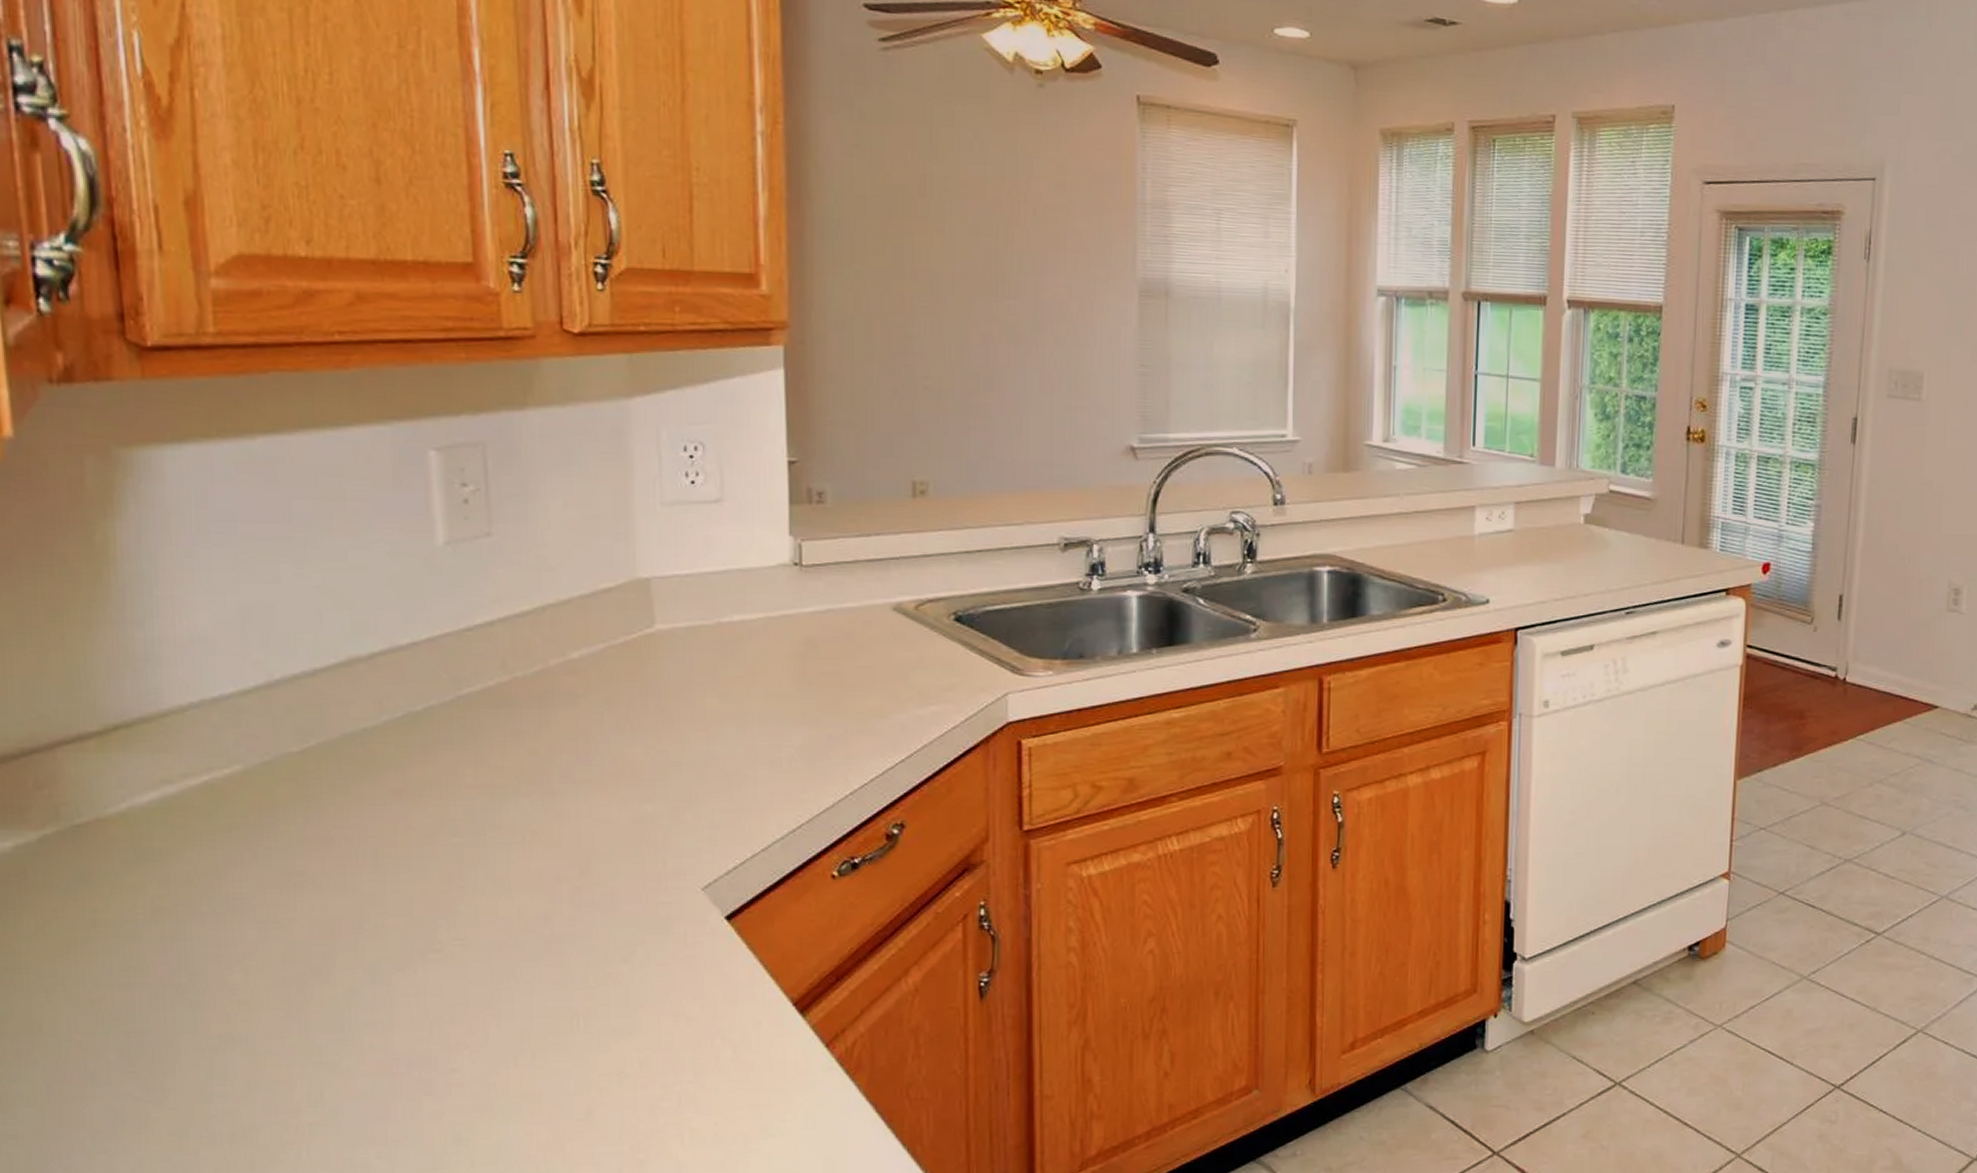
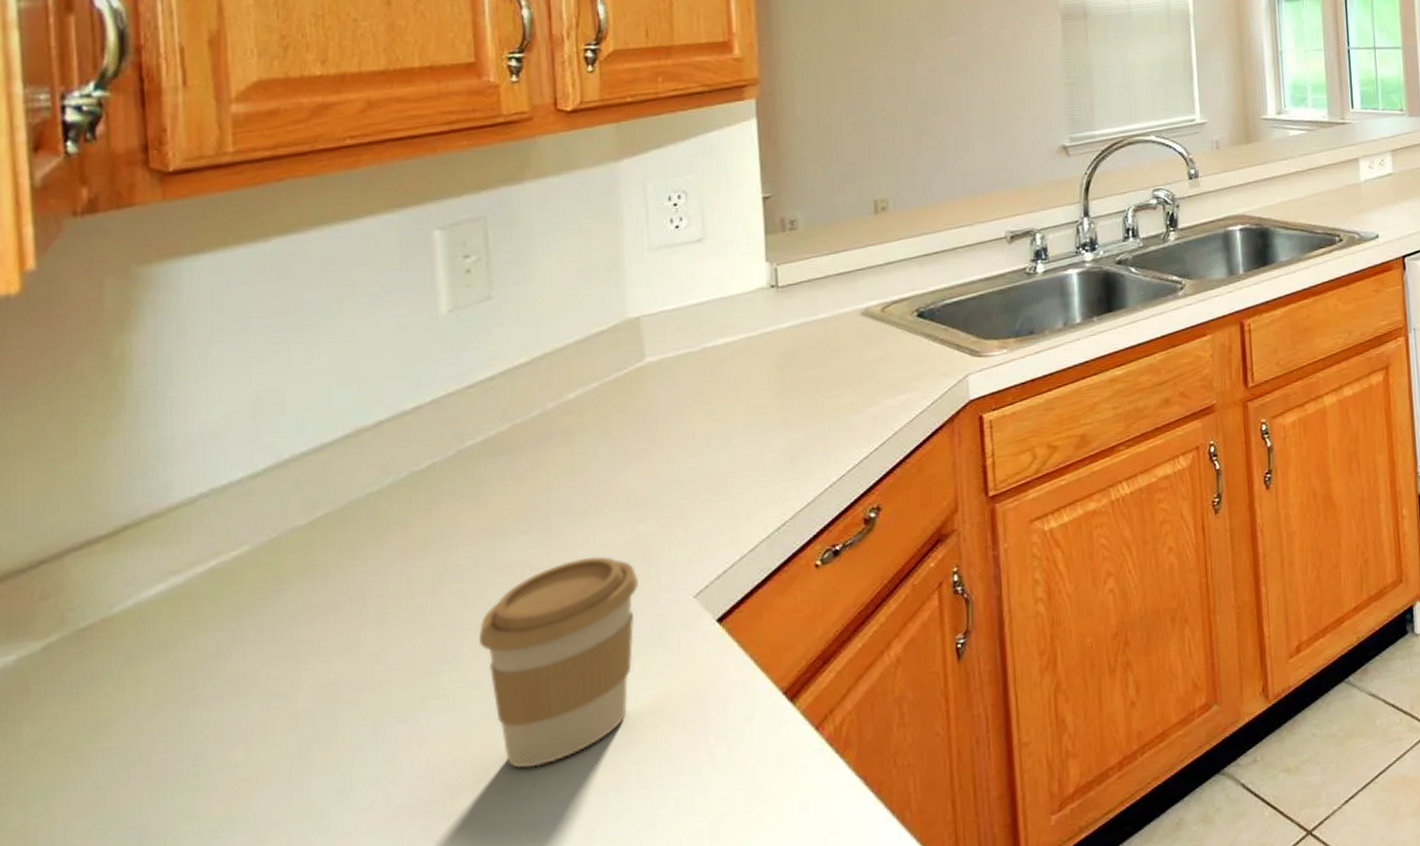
coffee cup: none [477,830,643,1038] -> present [478,556,638,768]

